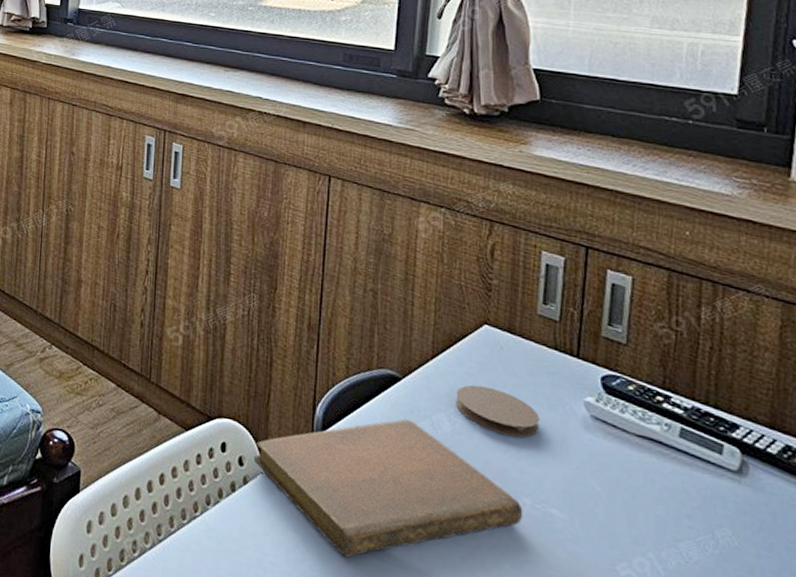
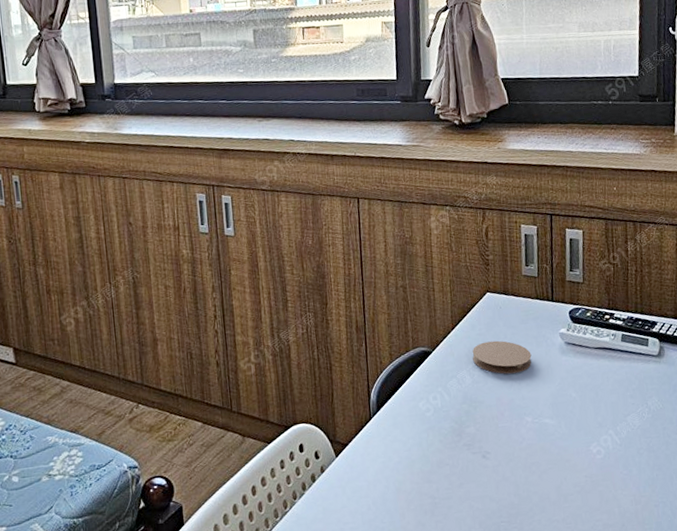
notebook: present [253,419,523,558] -> none [326,382,527,505]

